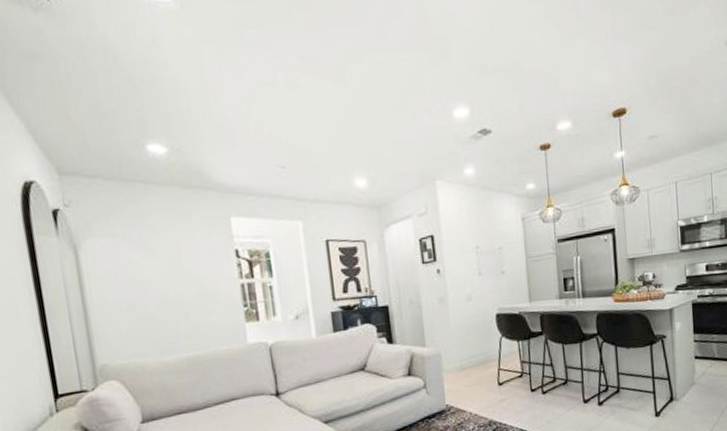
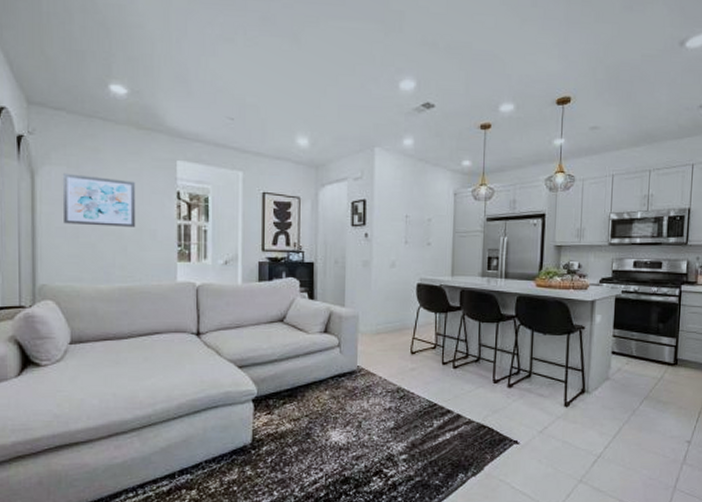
wall art: none [108,243,196,298] -> present [62,172,136,227]

